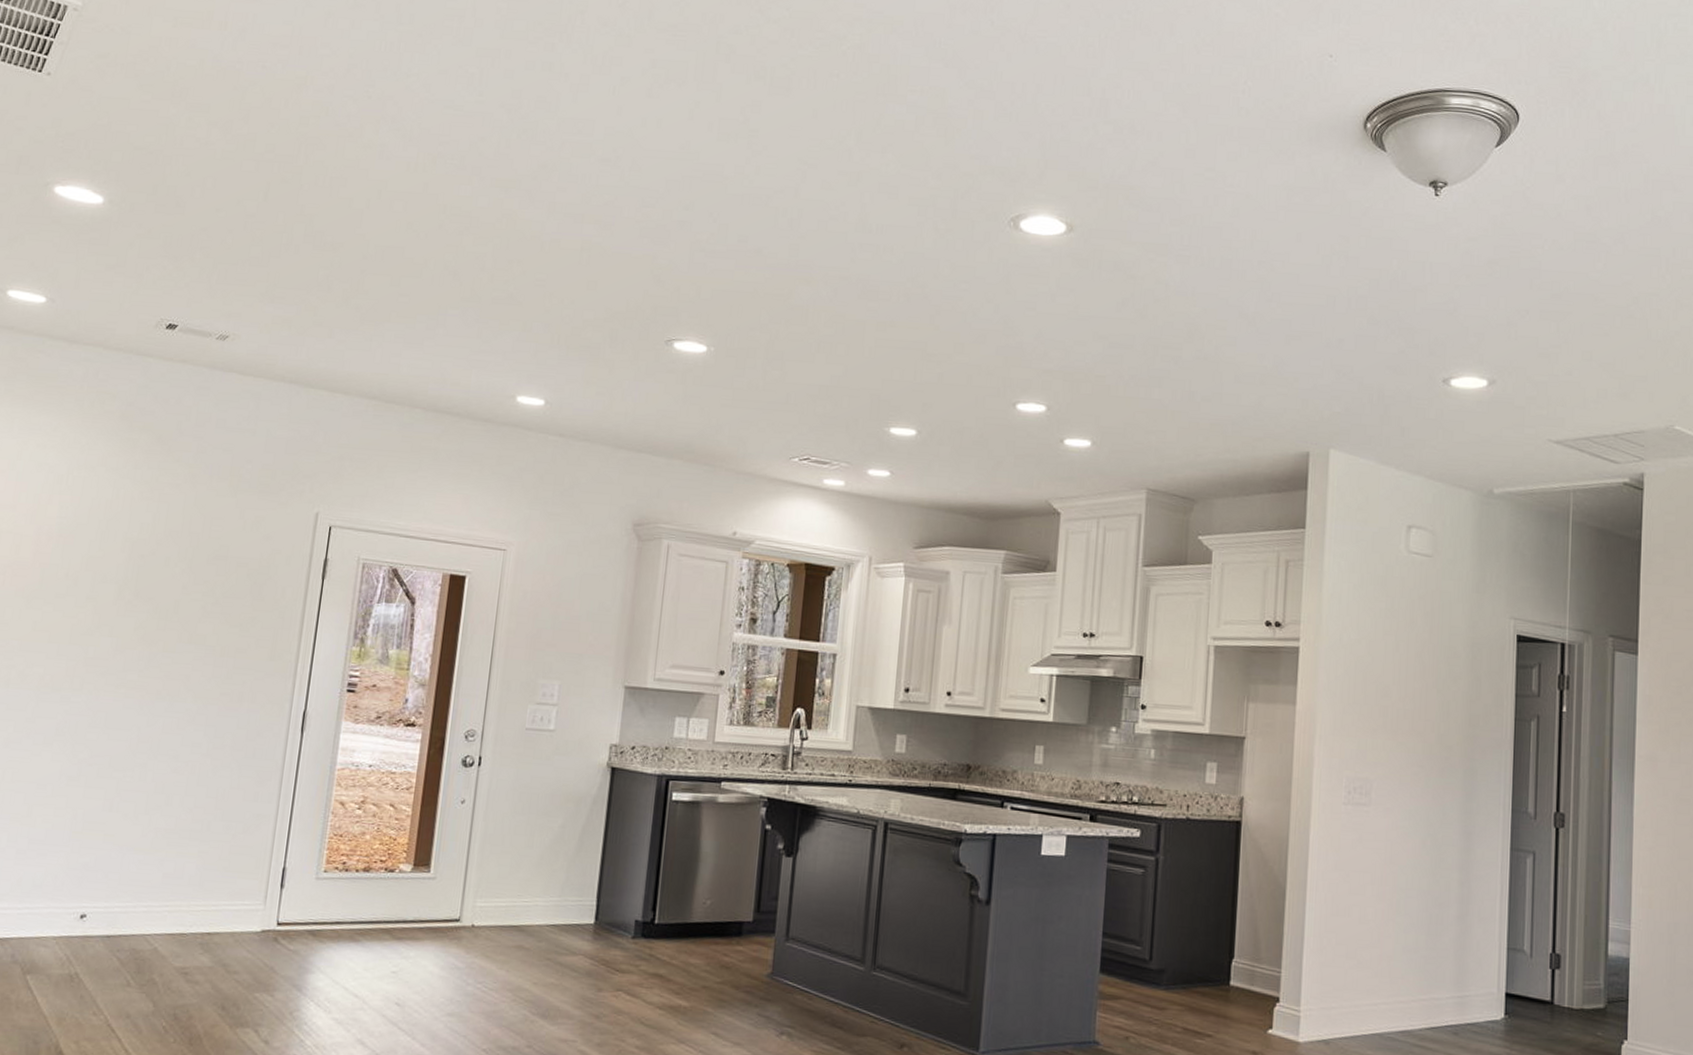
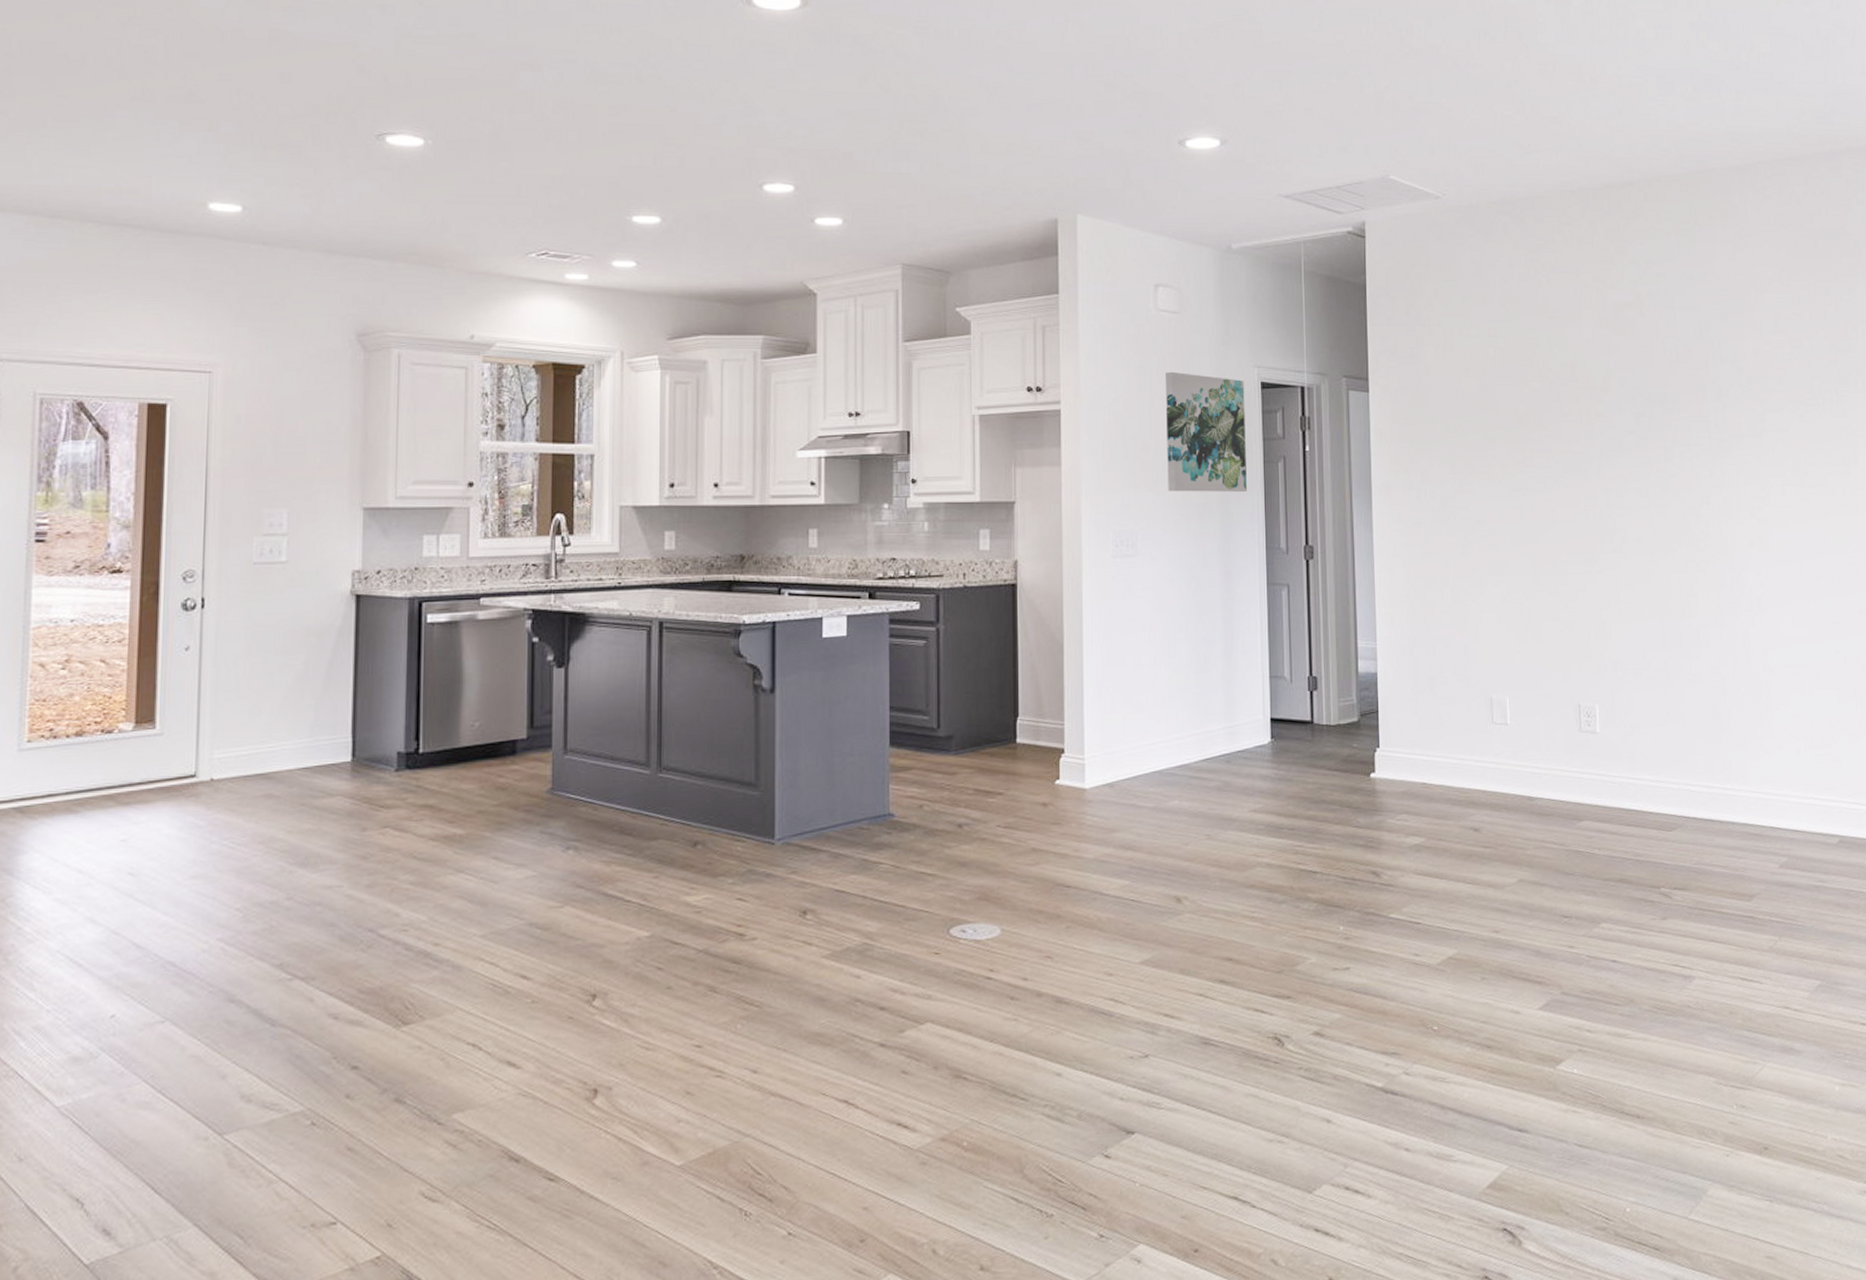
wall art: none [1408,616,1499,749] -> present [1164,371,1248,492]

